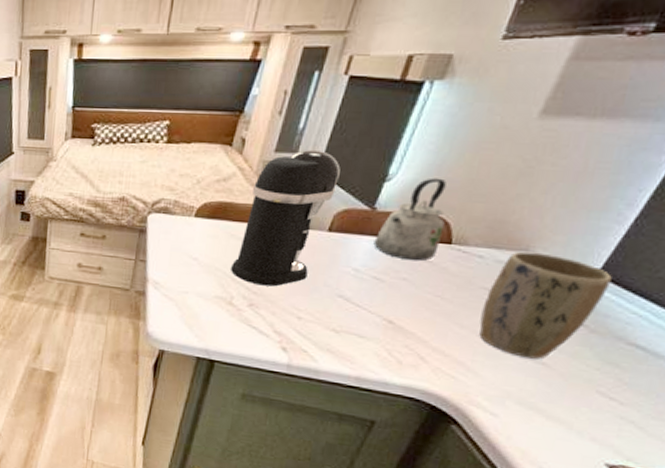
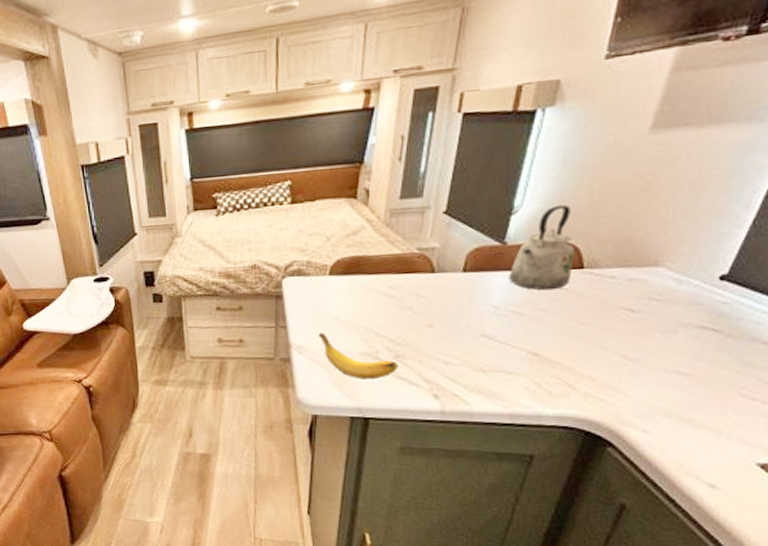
banana: none [176,271,251,324] -> present [318,332,398,379]
coffee maker: present [231,150,341,287] -> none [373,192,466,336]
plant pot: present [479,251,612,359] -> none [621,265,739,371]

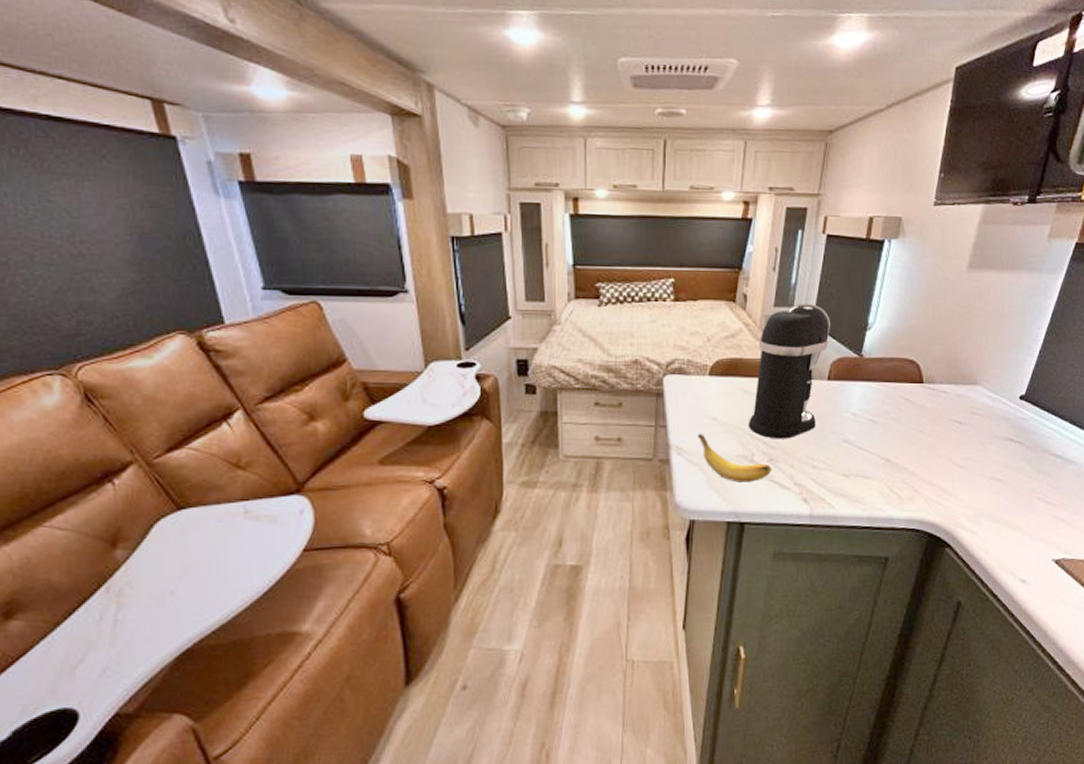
coffee maker: none [373,192,466,336] -> present [749,304,830,439]
kettle: present [509,204,574,291] -> none [865,325,916,401]

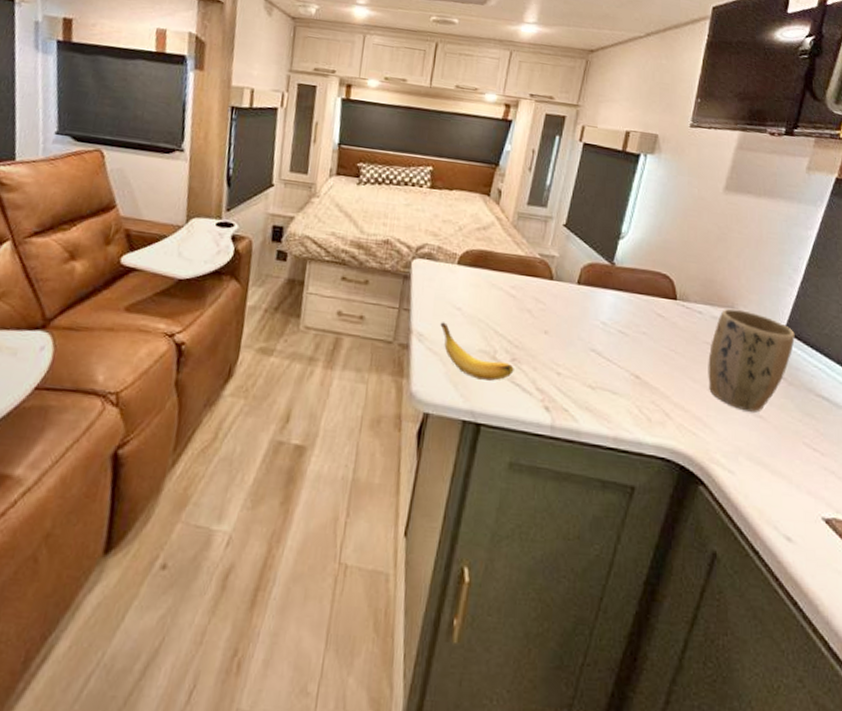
coffee maker: present [749,304,830,439] -> none [493,205,583,340]
plant pot: none [953,385,1033,477] -> present [708,308,795,412]

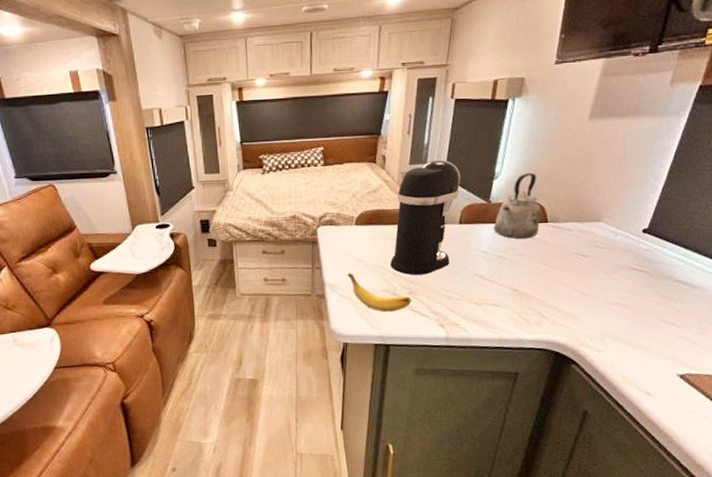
coffee maker: none [493,205,583,340] -> present [390,160,460,276]
kettle: none [616,238,669,316] -> present [493,172,541,240]
plant pot: present [708,308,795,412] -> none [577,221,656,303]

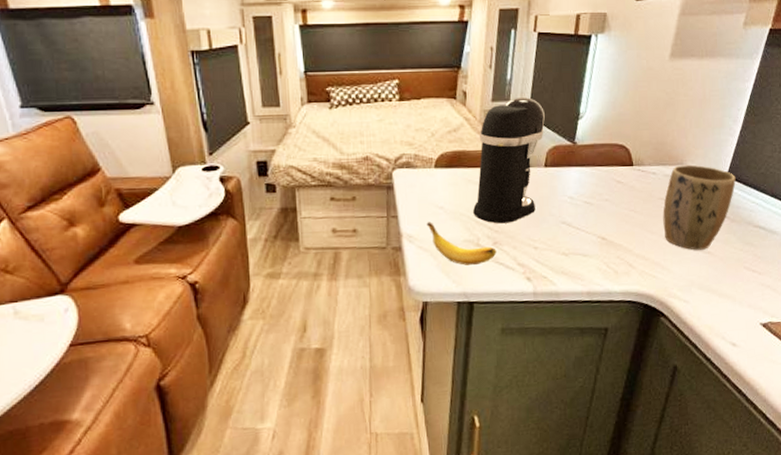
kettle: present [493,172,541,240] -> none [579,113,626,184]
plant pot: none [577,221,656,303] -> present [663,164,736,250]

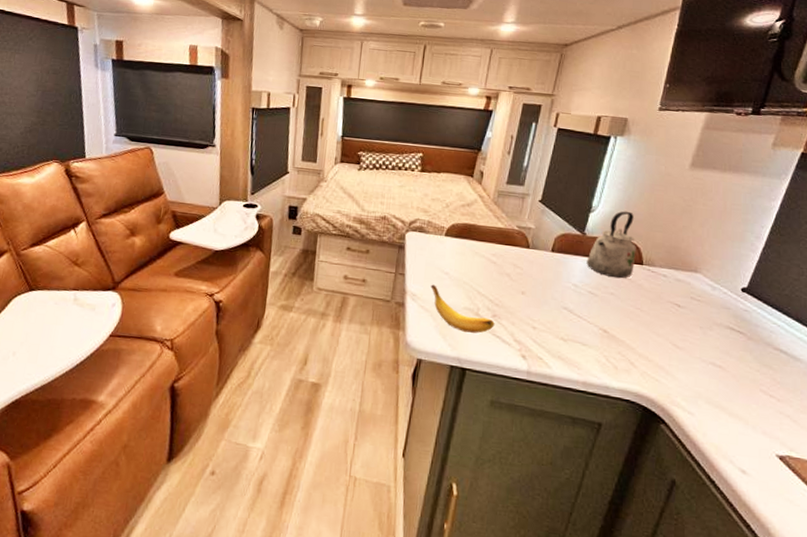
coffee maker: present [473,98,545,224] -> none [476,184,557,299]
kettle: none [579,113,626,184] -> present [586,211,636,279]
plant pot: present [663,164,736,250] -> none [671,272,755,363]

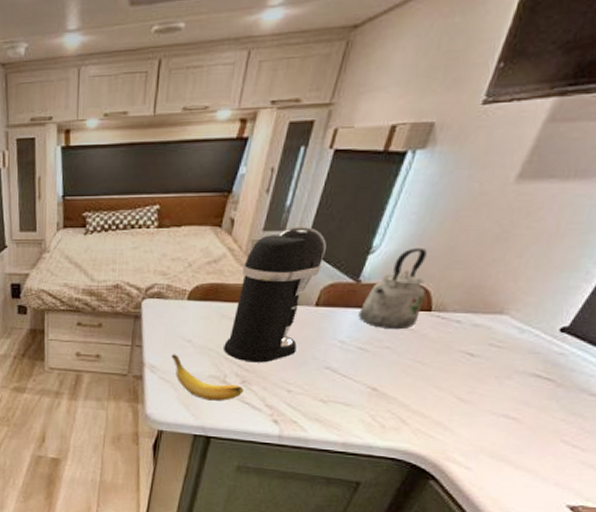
coffee maker: none [476,184,557,299] -> present [224,227,327,363]

